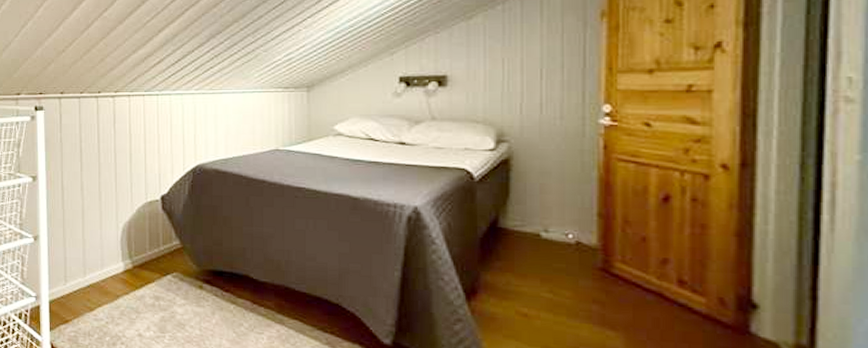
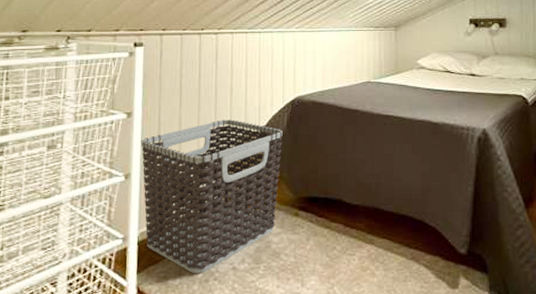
clothes hamper: none [46,186,184,337] -> present [141,119,283,274]

